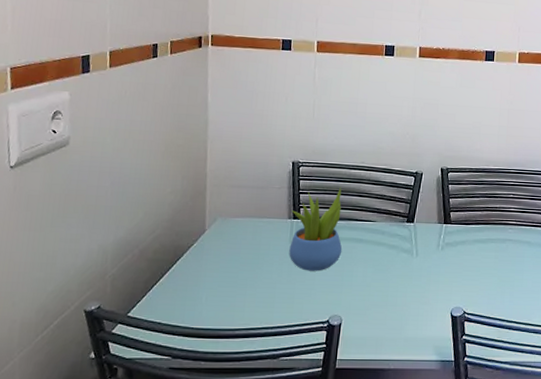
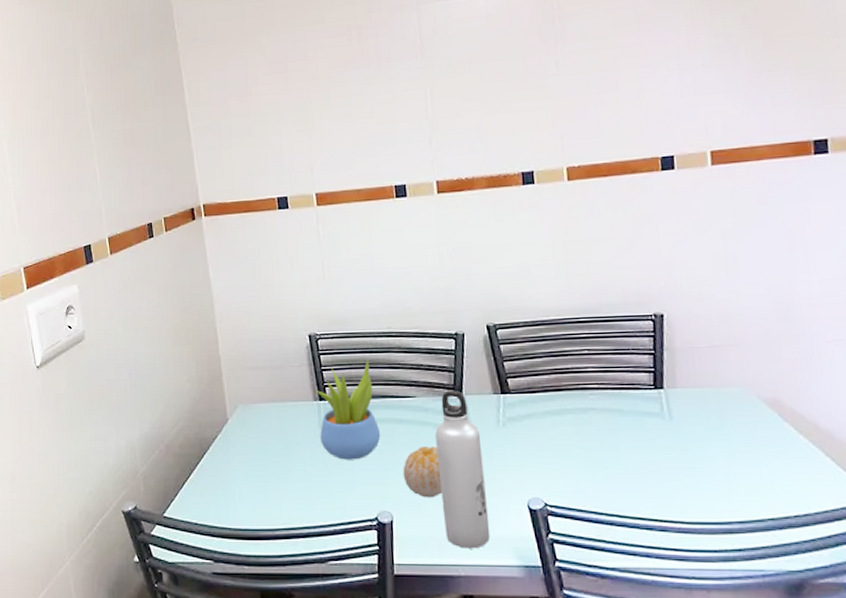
fruit: none [356,263,388,305] -> present [403,447,443,498]
water bottle: none [383,218,423,347] -> present [435,390,491,549]

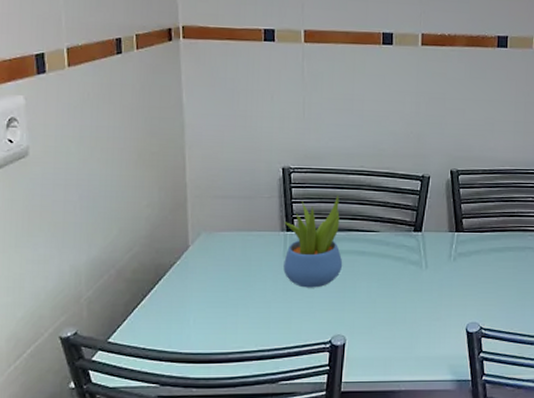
fruit: present [403,447,443,498] -> none [359,277,394,323]
water bottle: present [435,390,491,549] -> none [392,226,434,367]

